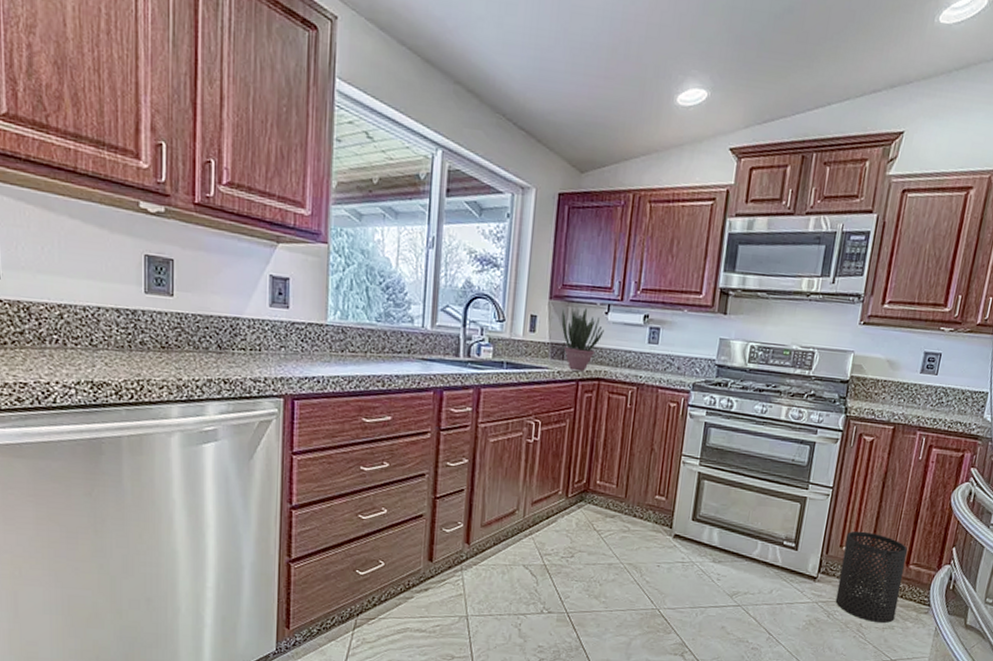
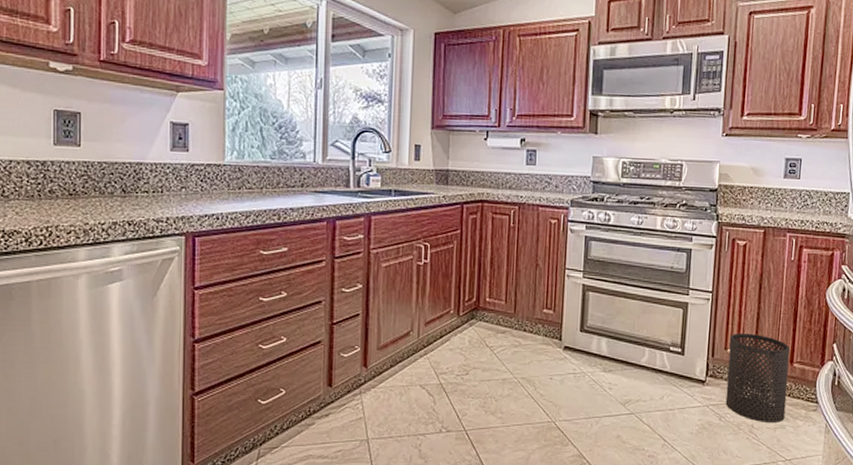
potted plant: present [561,307,604,372] -> none [444,134,484,195]

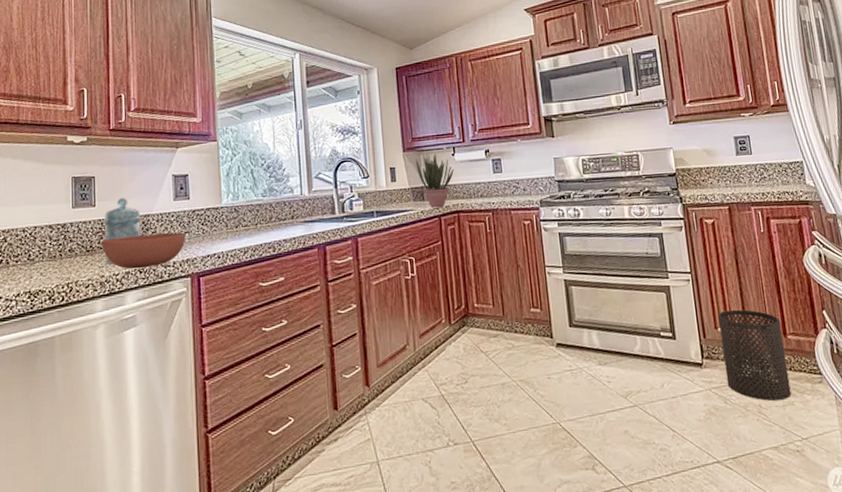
bowl: none [86,183,182,221] -> present [101,232,186,269]
canister: none [88,140,133,212] -> present [102,197,142,265]
potted plant: none [444,134,484,195] -> present [416,153,454,208]

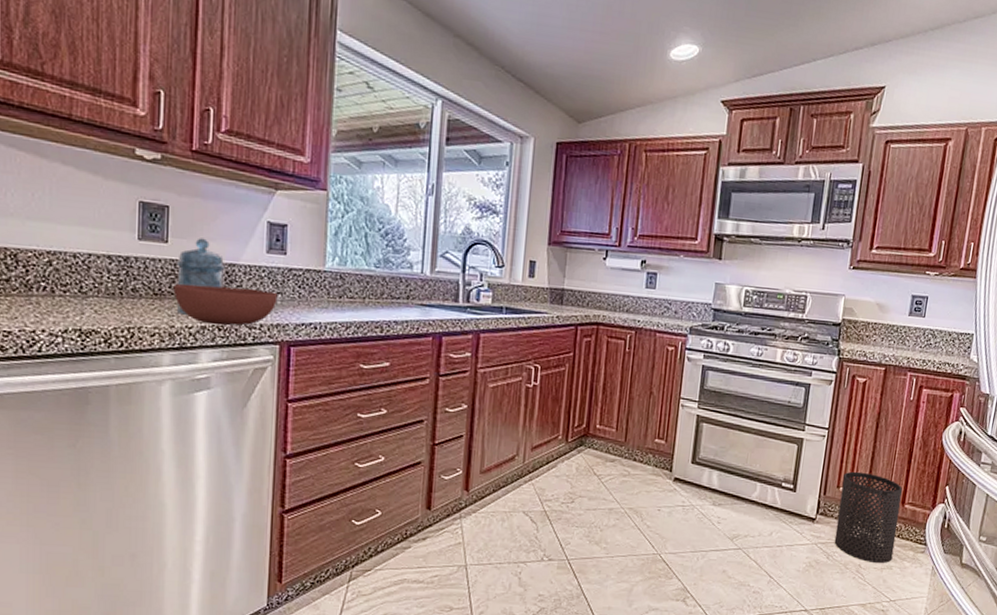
potted plant: present [416,153,454,208] -> none [560,253,602,316]

